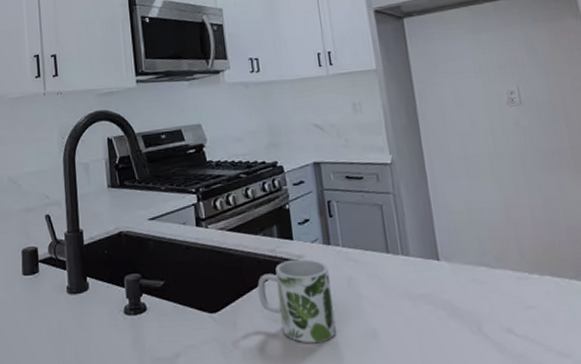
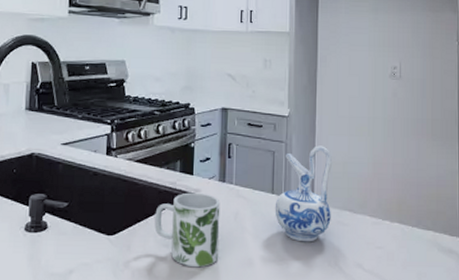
ceramic pitcher: none [393,193,464,307] -> present [275,145,332,242]

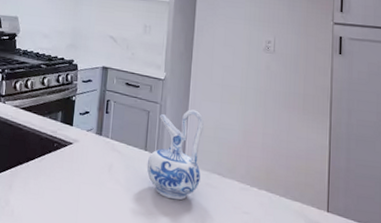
mug: present [154,192,220,268] -> none [35,142,96,213]

